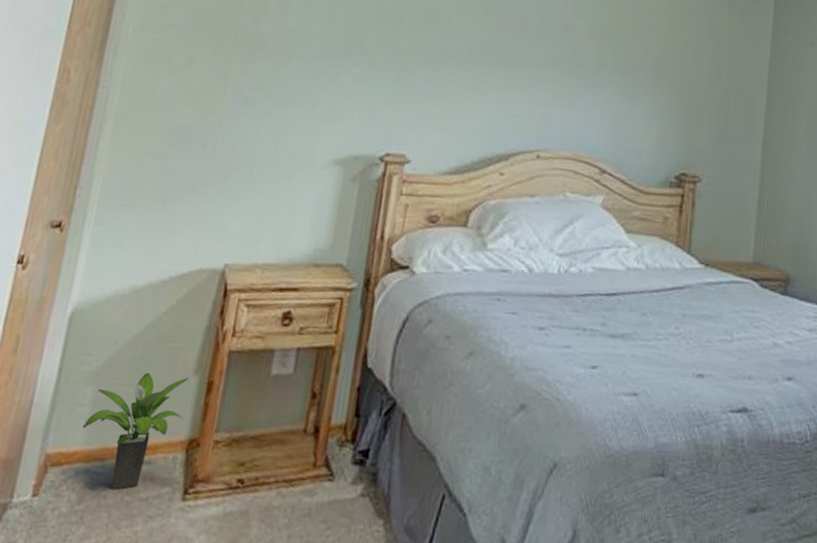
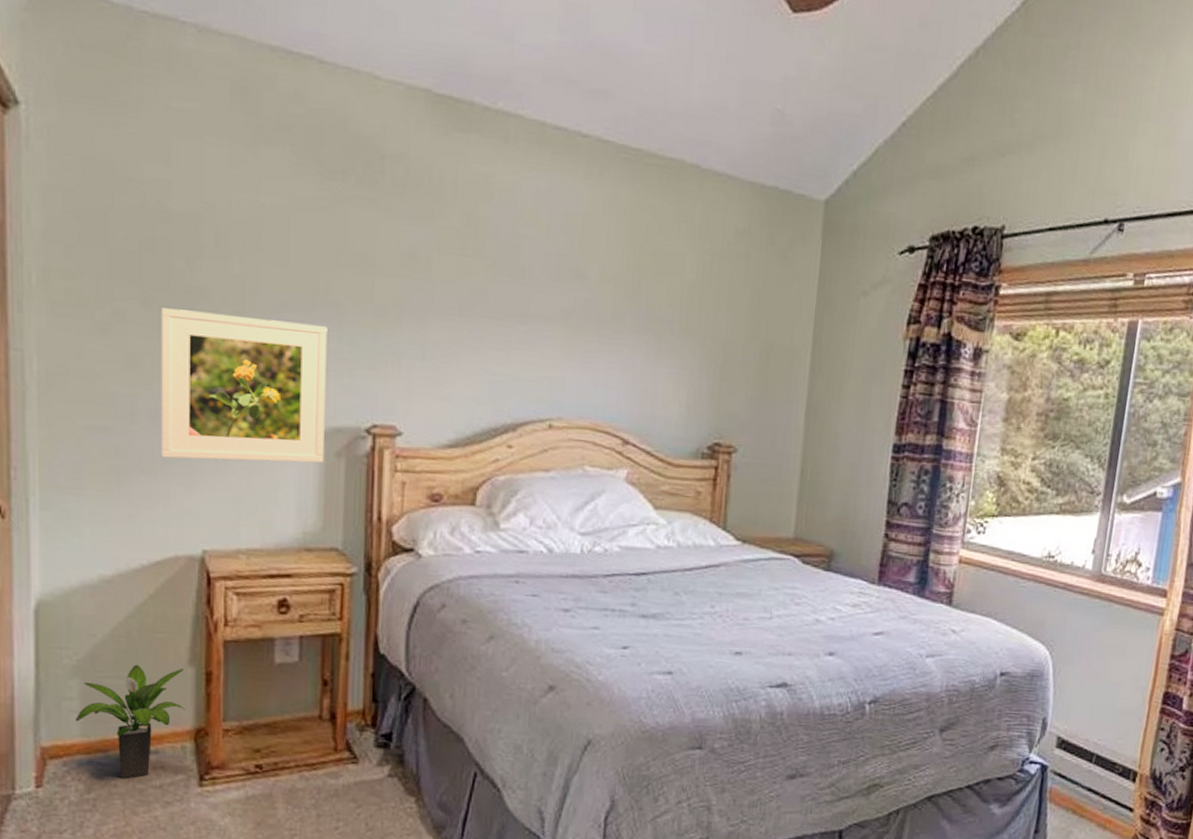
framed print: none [204,54,359,187] -> present [161,308,328,463]

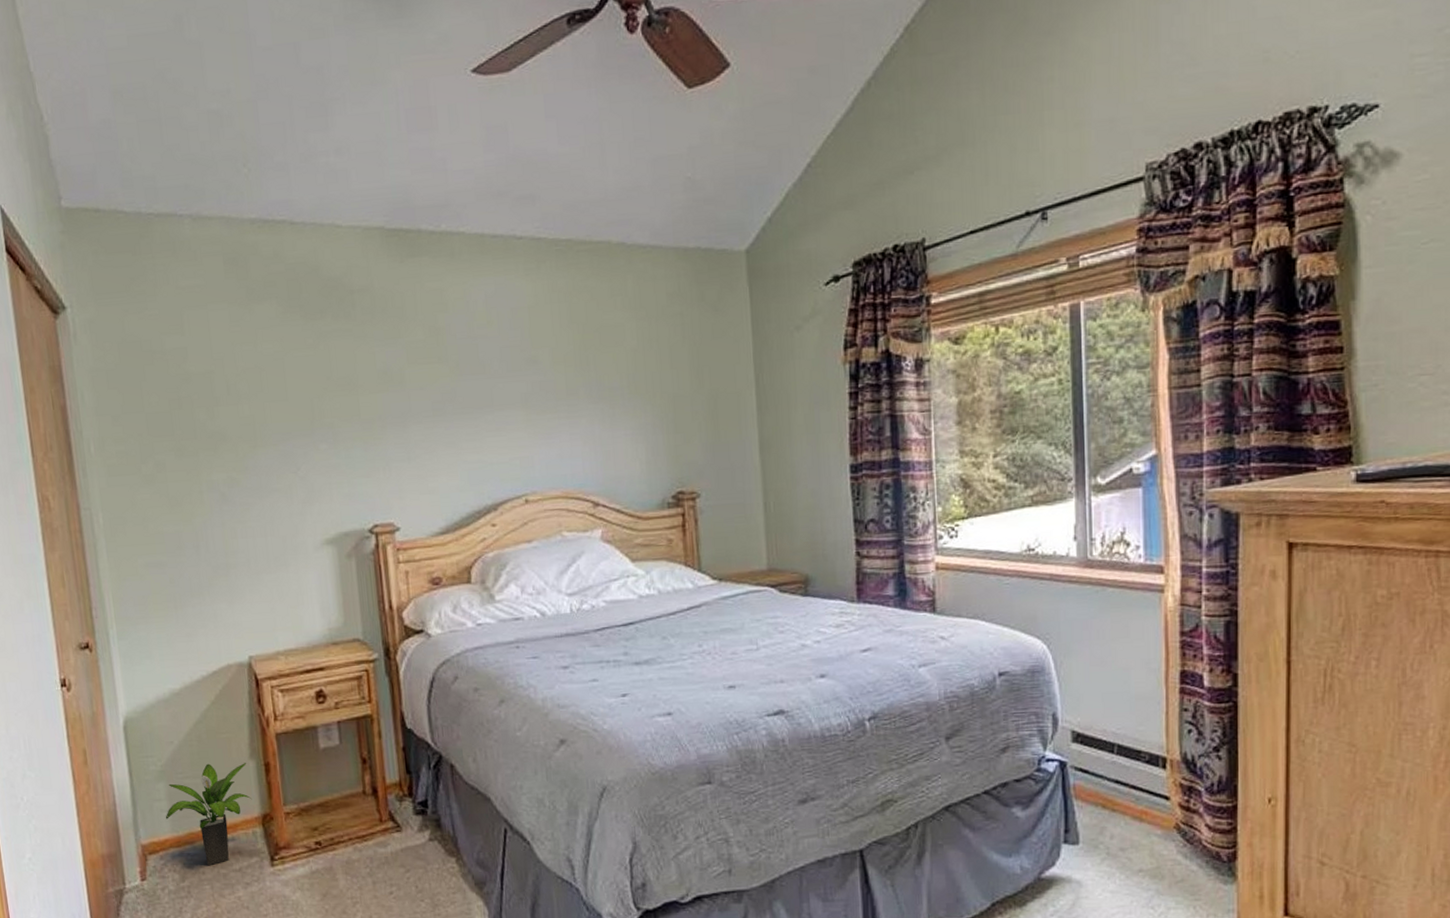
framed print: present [161,308,328,463] -> none [192,446,338,581]

